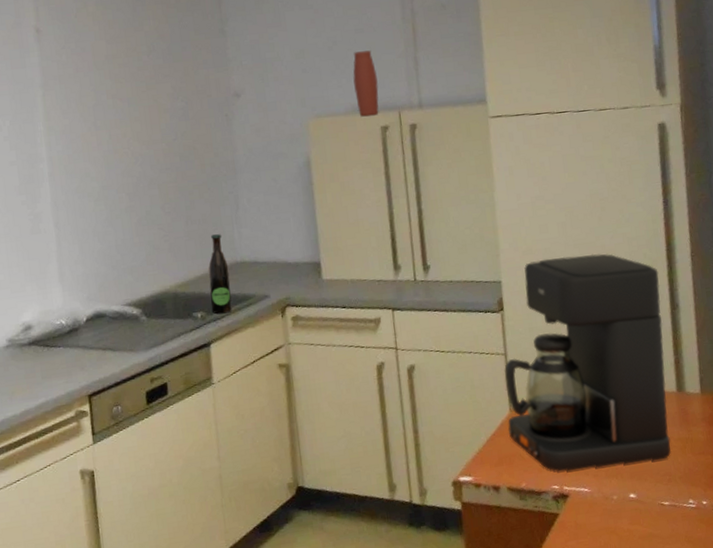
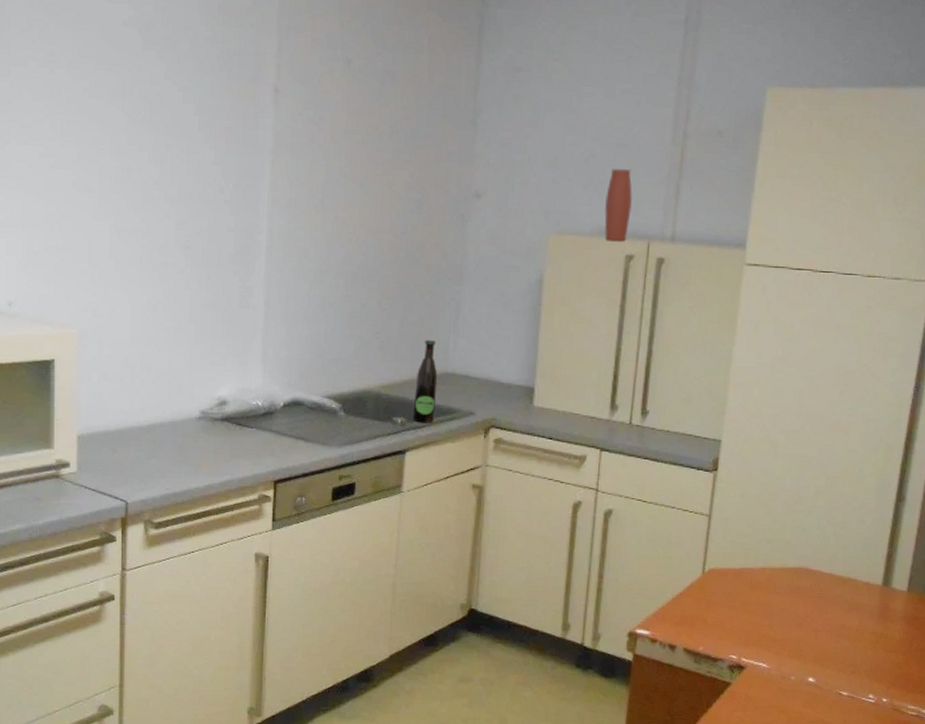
coffee maker: present [503,253,672,471] -> none [696,425,892,650]

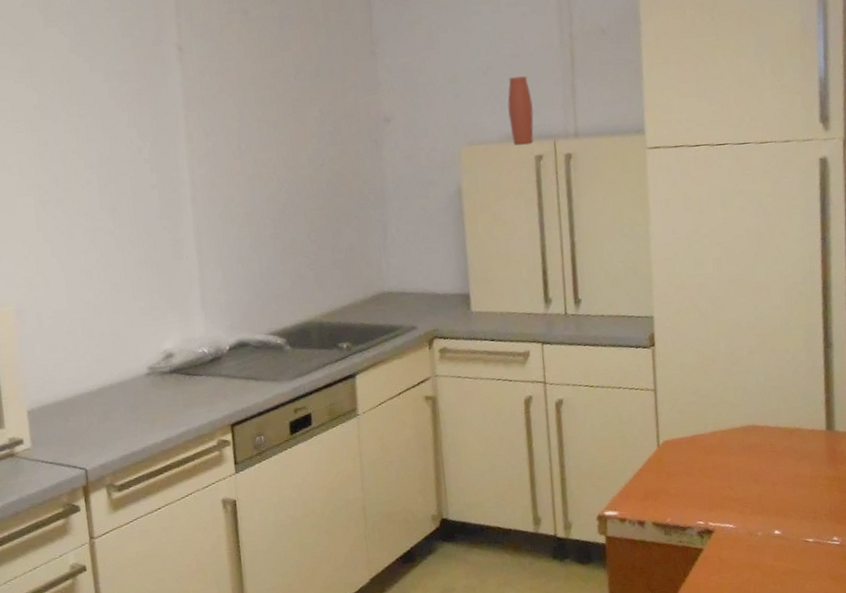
bottle: present [412,340,438,423] -> none [355,263,379,345]

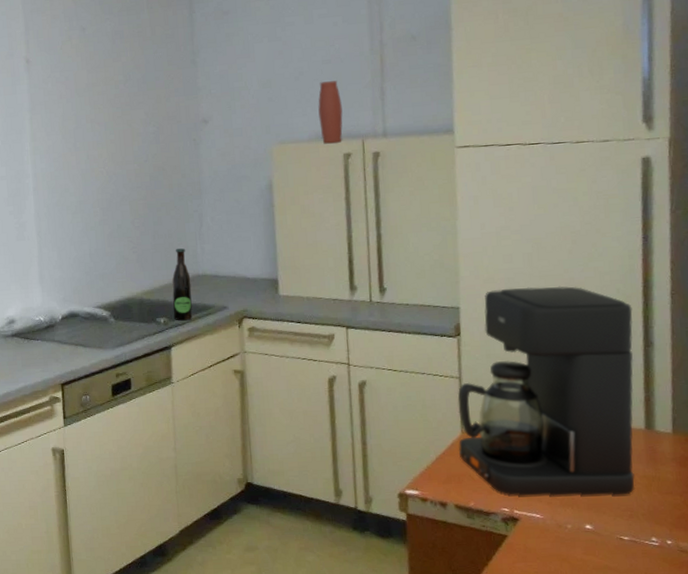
bottle: none [355,263,379,345] -> present [172,248,193,321]
coffee maker: none [653,290,818,507] -> present [457,286,635,496]

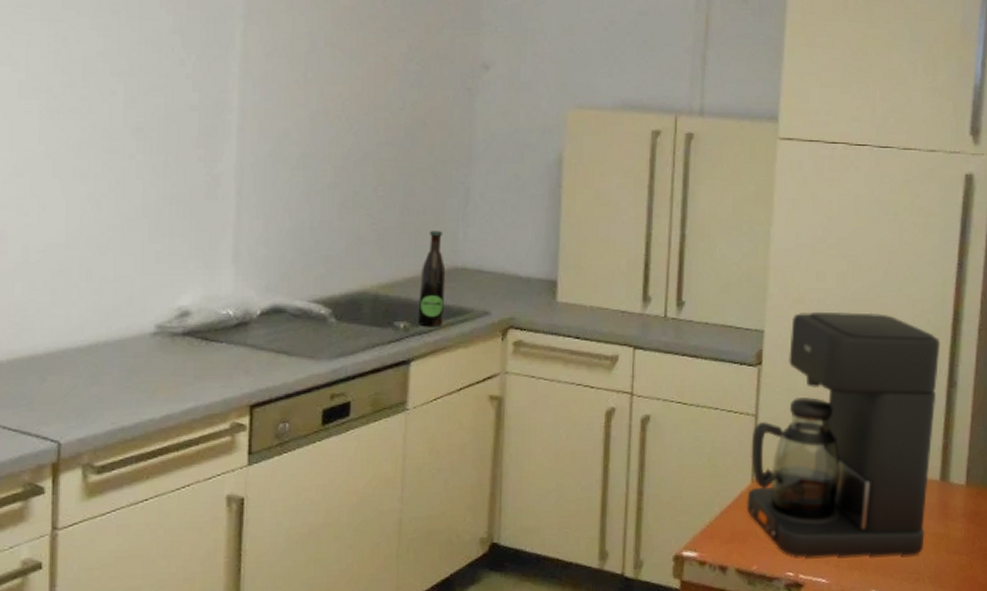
vase: present [318,80,343,145] -> none [627,37,656,118]

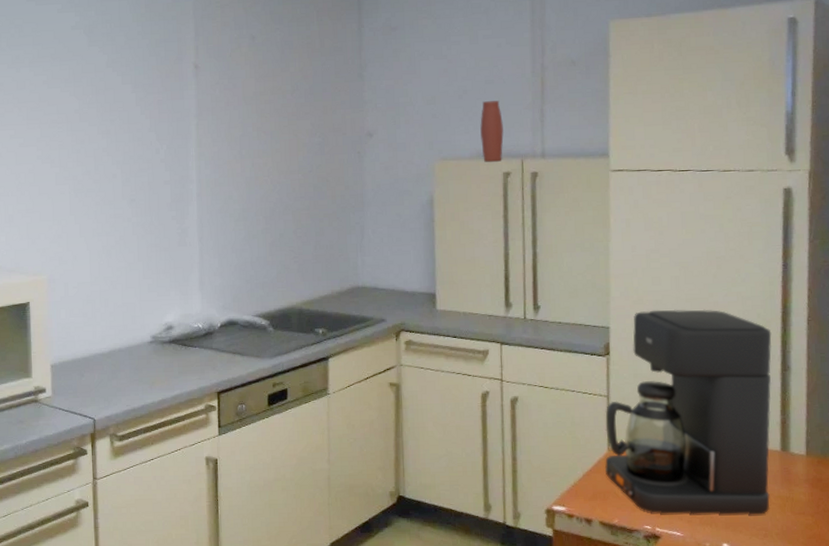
bottle: present [417,231,446,327] -> none [331,260,351,332]
vase: none [627,37,656,118] -> present [480,101,504,163]

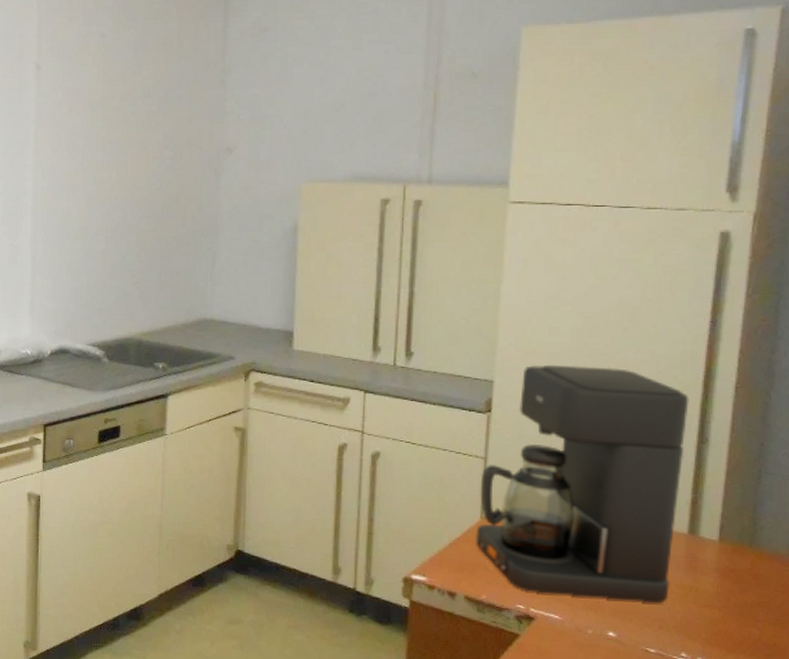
vase: present [480,101,504,163] -> none [357,116,385,188]

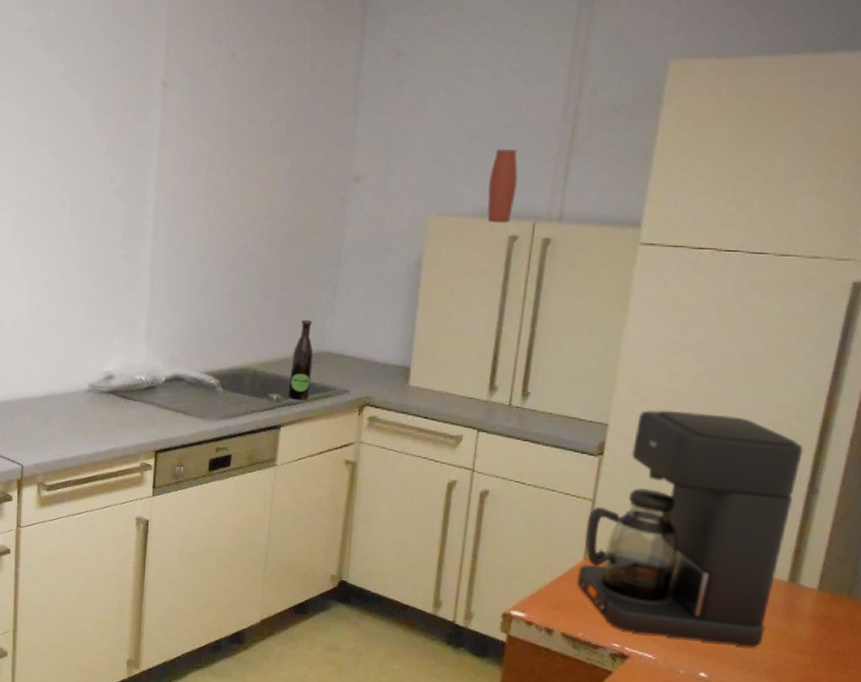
bottle: none [173,289,197,368] -> present [288,320,314,400]
vase: none [357,116,385,188] -> present [487,149,518,224]

